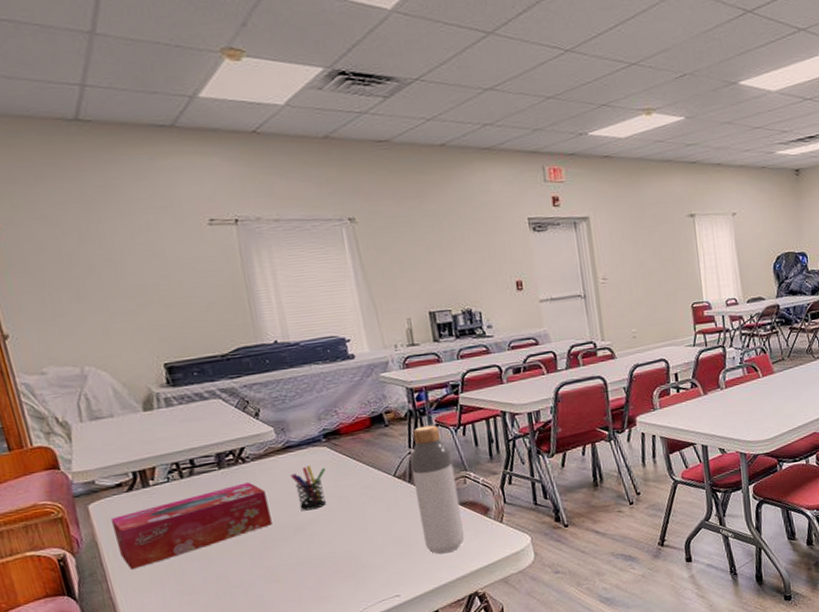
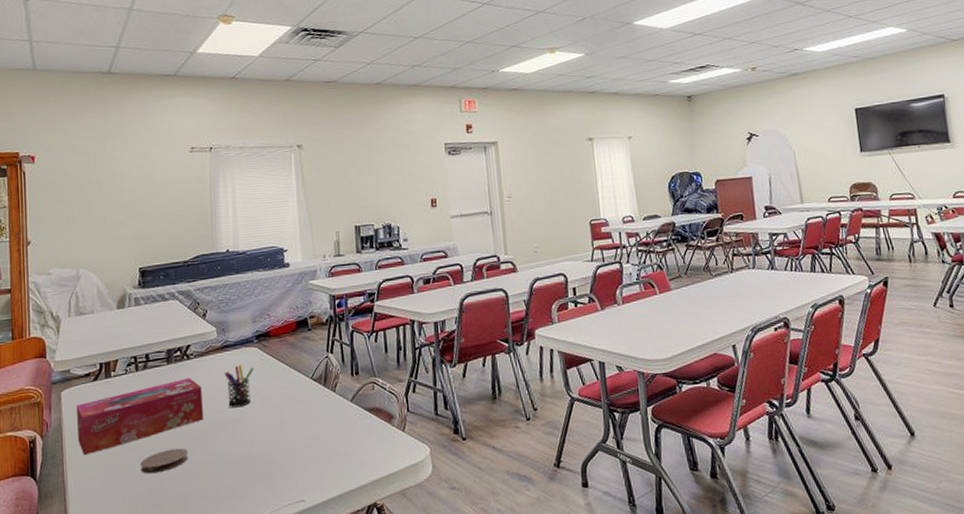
coaster: none [202,554,261,583] -> present [139,448,189,474]
bottle: present [410,425,465,554] -> none [327,330,369,460]

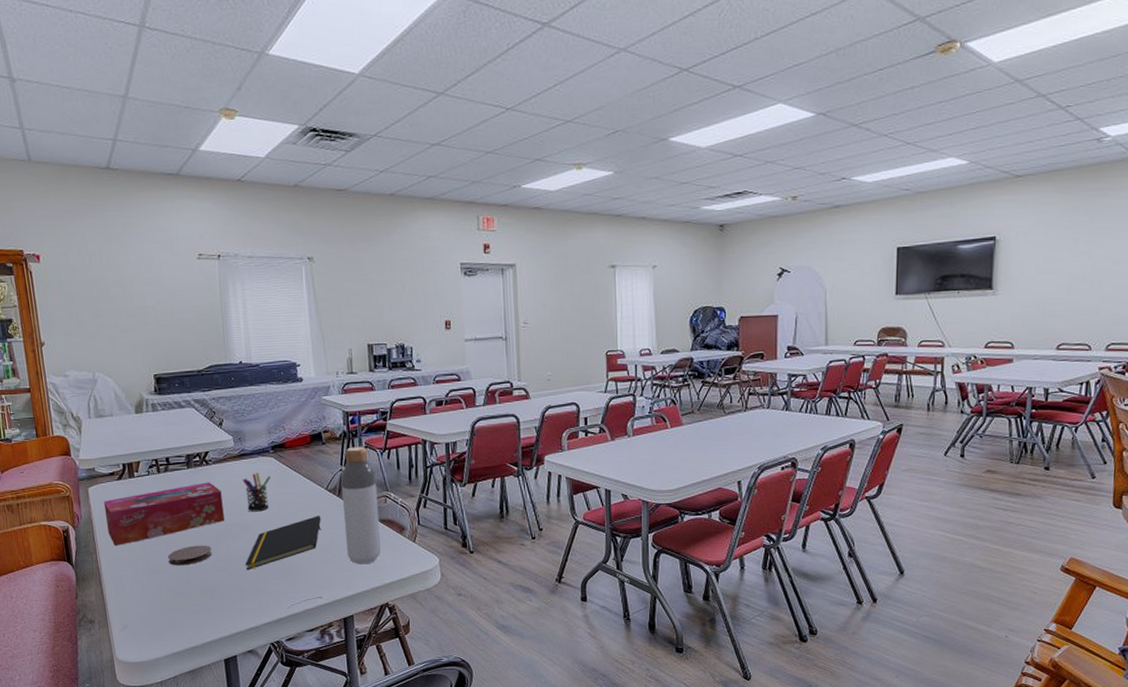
notepad: none [223,408,306,475] -> present [245,516,322,571]
bottle: none [327,330,369,460] -> present [341,446,382,565]

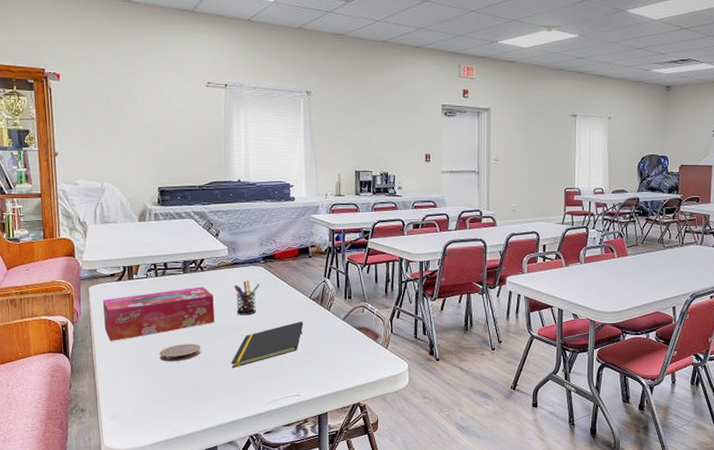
bottle: present [341,446,382,565] -> none [324,261,357,367]

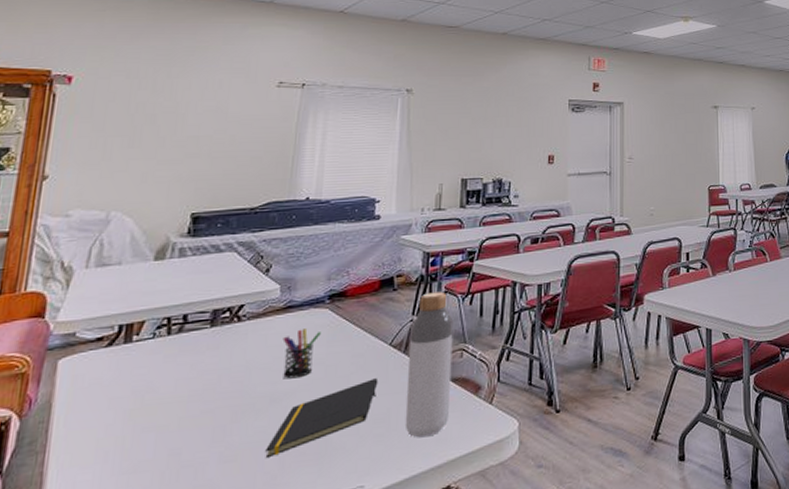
tissue box: present [102,287,215,341] -> none [72,343,251,439]
coaster: present [159,344,201,362] -> none [153,427,223,461]
bottle: none [324,261,357,367] -> present [405,291,454,438]

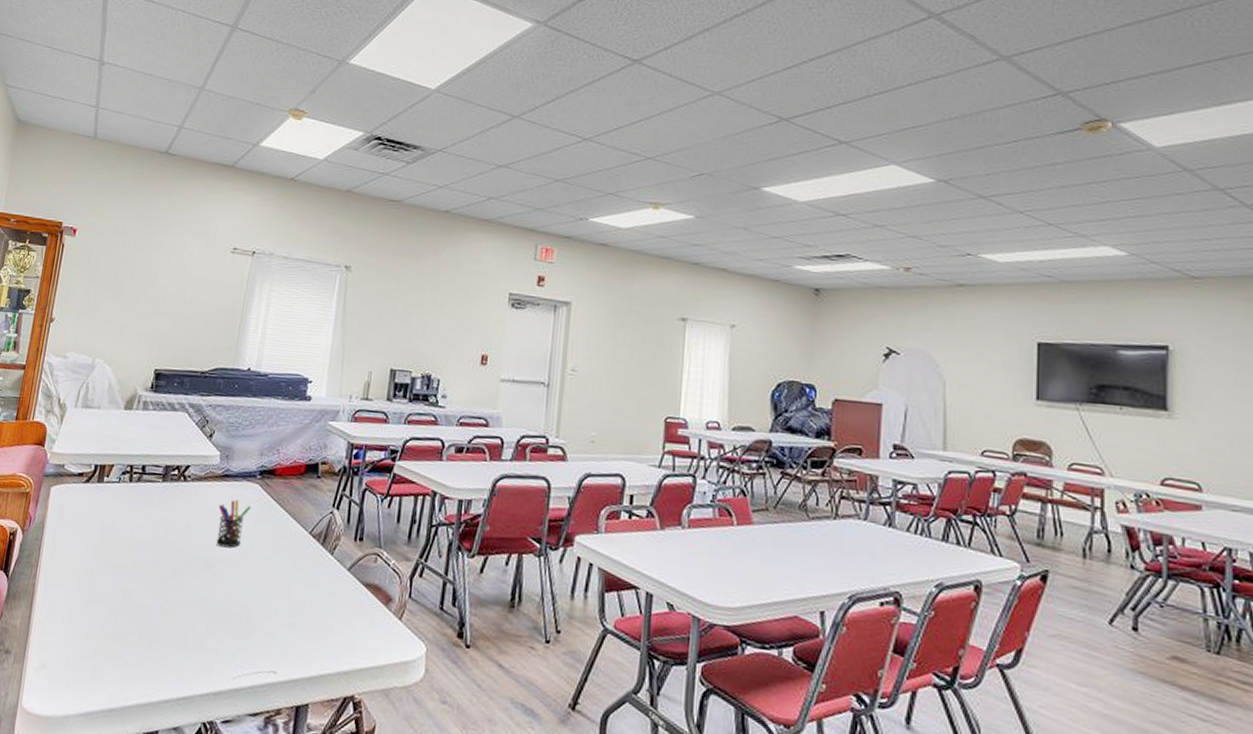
notepad: present [265,378,379,459] -> none [197,564,297,620]
bottle: present [405,291,454,438] -> none [317,486,371,639]

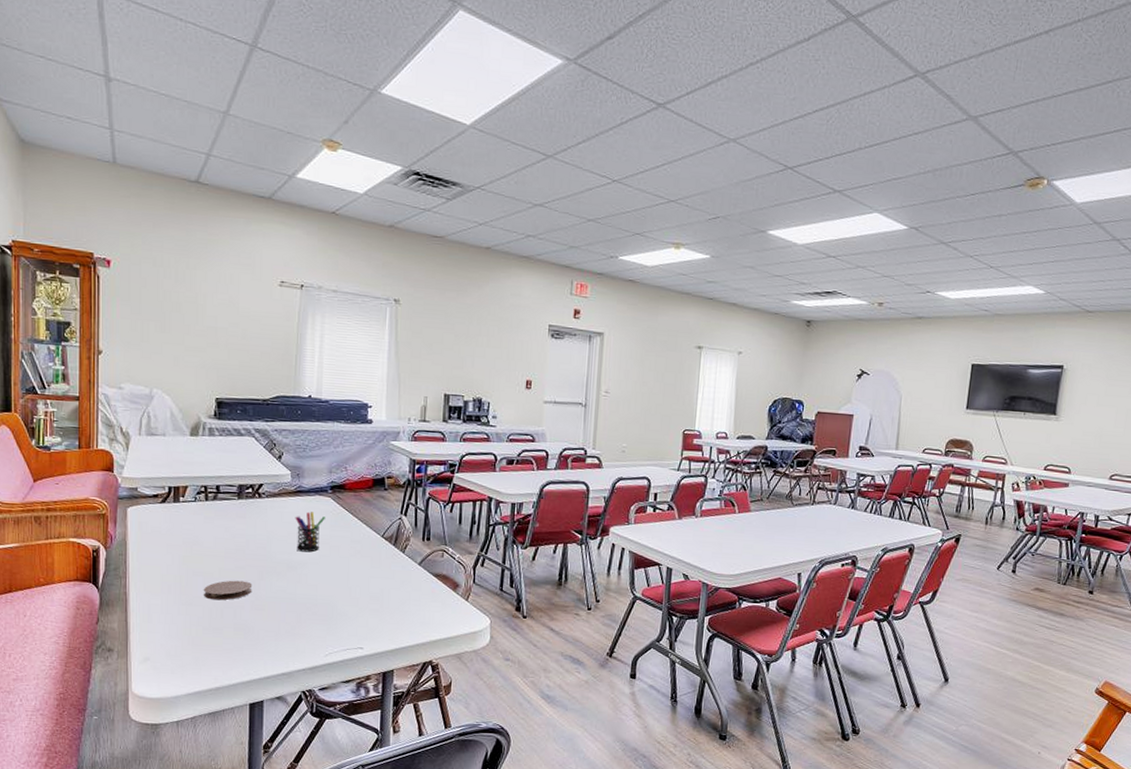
coaster: none [111,576,165,601] -> present [203,580,253,601]

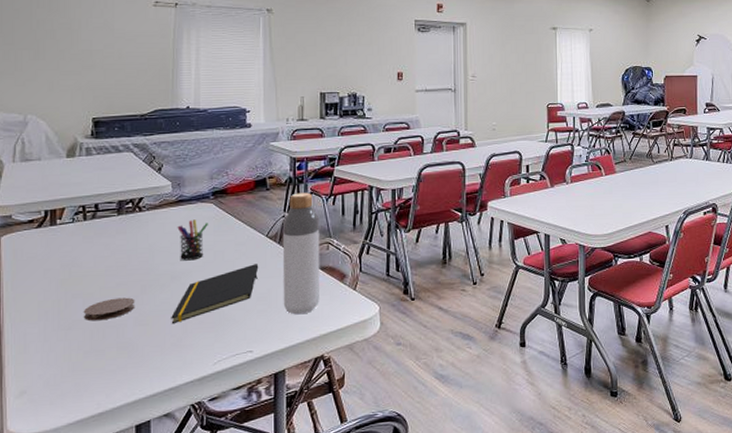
notepad: none [286,563,373,613] -> present [171,264,259,324]
bottle: none [395,496,436,619] -> present [282,192,321,315]

